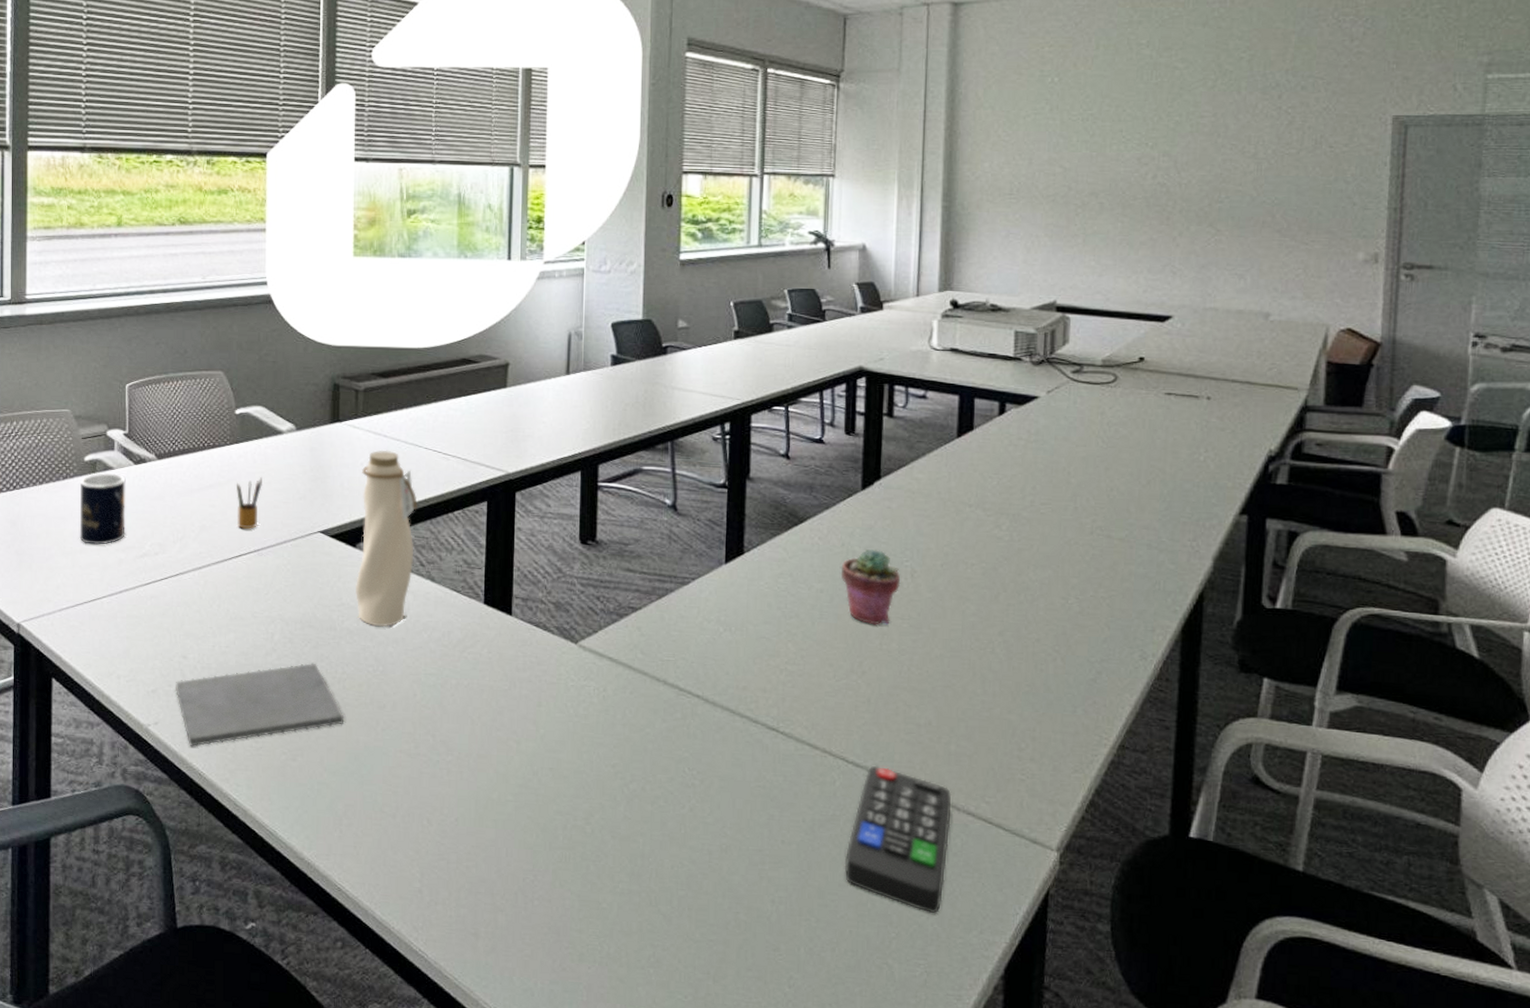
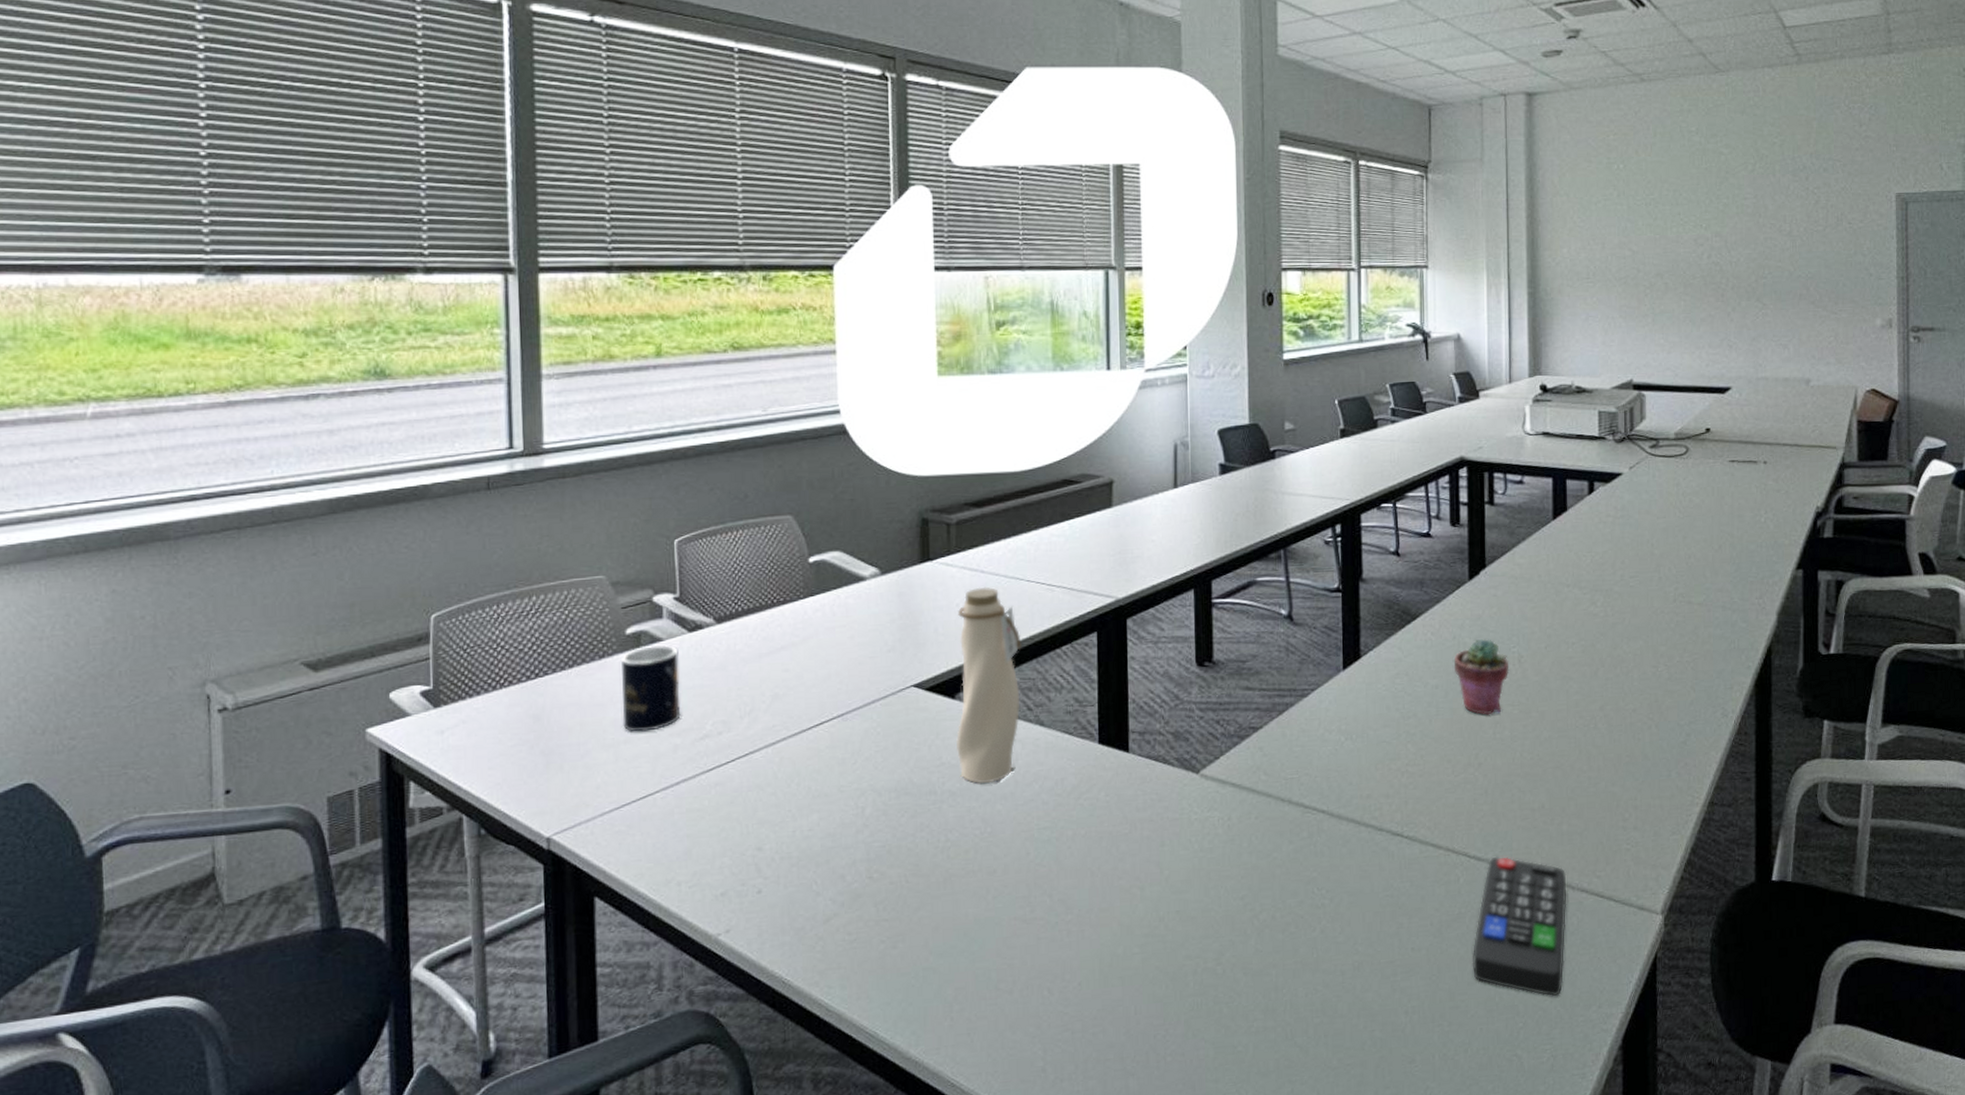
notepad: present [176,662,343,747] -> none [750,834,949,952]
pencil box: present [236,476,262,529] -> none [812,630,844,693]

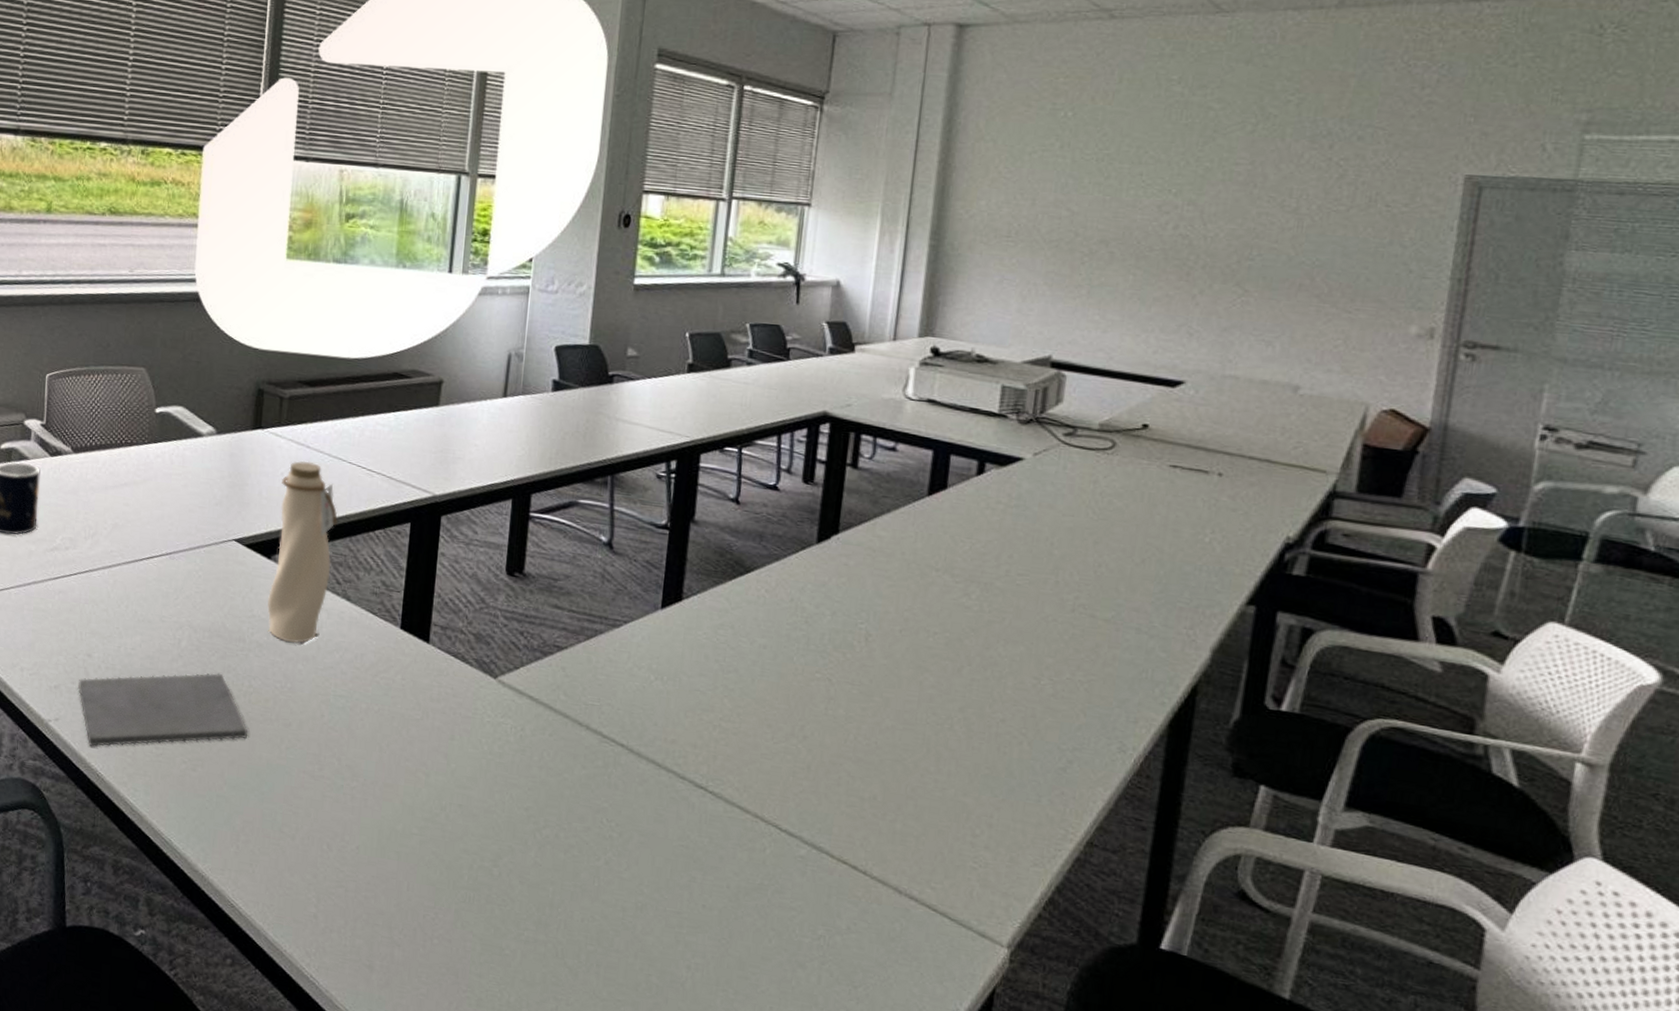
notepad: none [750,834,949,952] -> present [78,673,248,747]
potted succulent: present [1453,638,1510,715] -> none [787,606,853,689]
remote control: present [1473,856,1567,997] -> none [769,836,894,1000]

